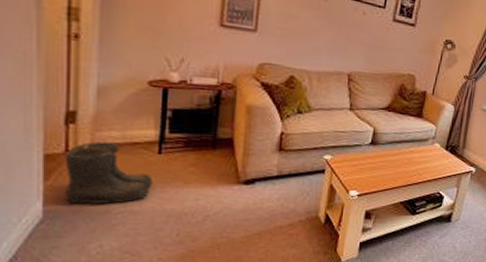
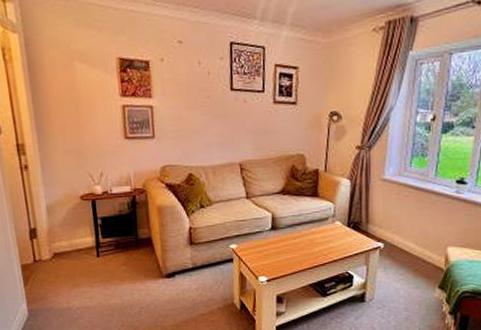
boots: present [64,141,153,205] -> none [34,251,98,304]

